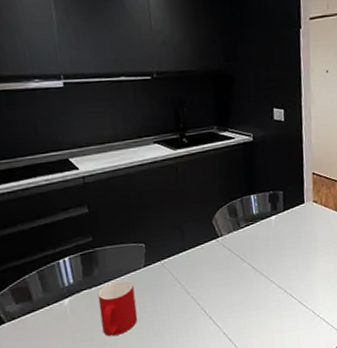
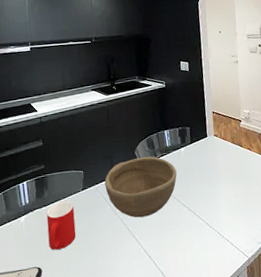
bowl: none [173,226,265,298] -> present [104,156,177,218]

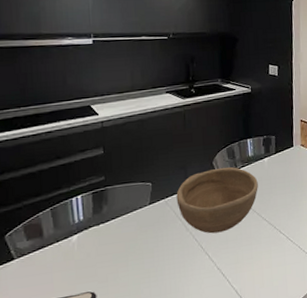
cup: present [46,200,76,250] -> none [104,216,140,272]

